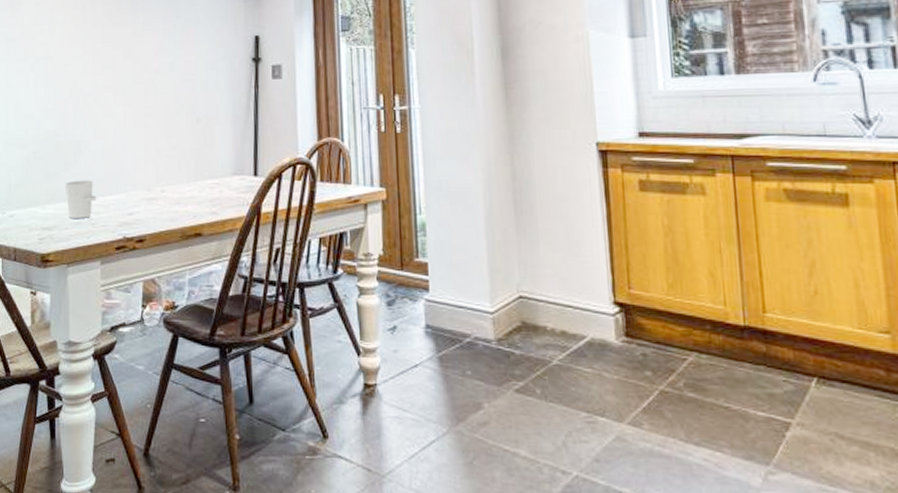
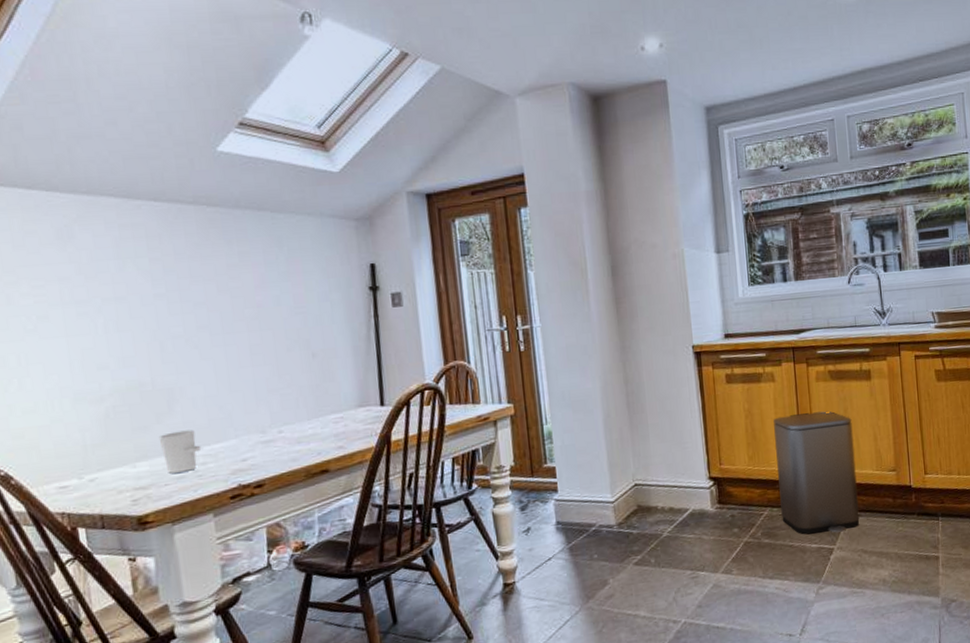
pedal bin: none [703,239,832,403] -> present [773,411,860,535]

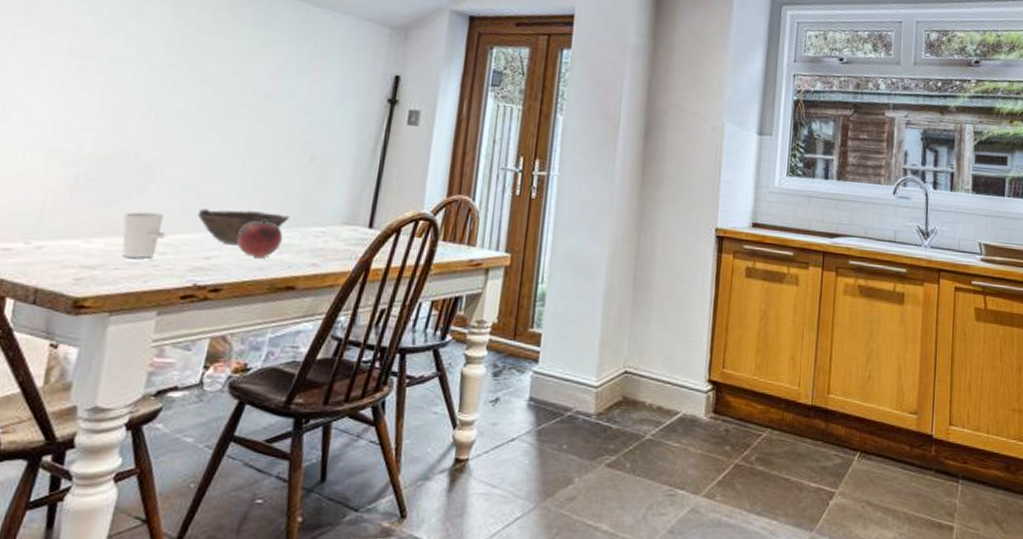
bowl: none [224,409,308,444] -> present [197,208,290,244]
fruit: none [266,417,306,452] -> present [237,220,283,259]
pedal bin: present [773,411,860,535] -> none [781,326,876,475]

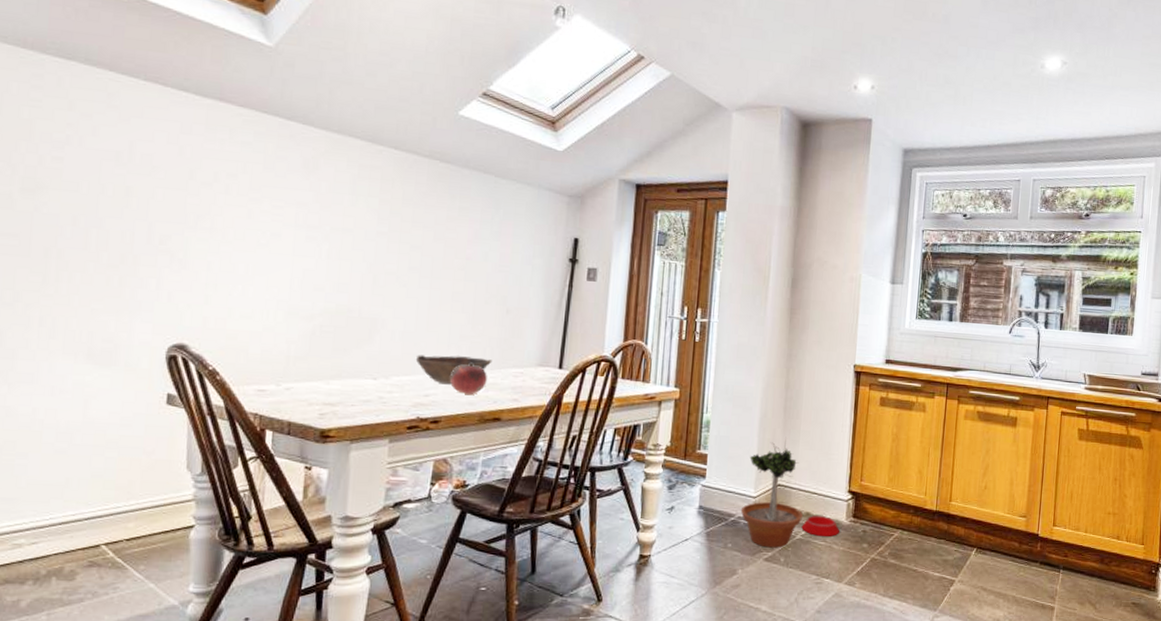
cup: present [122,212,166,259] -> none [354,358,391,397]
potted tree: none [579,315,654,451] -> present [740,438,803,548]
pet bowl: none [652,410,697,437] -> present [801,516,839,536]

